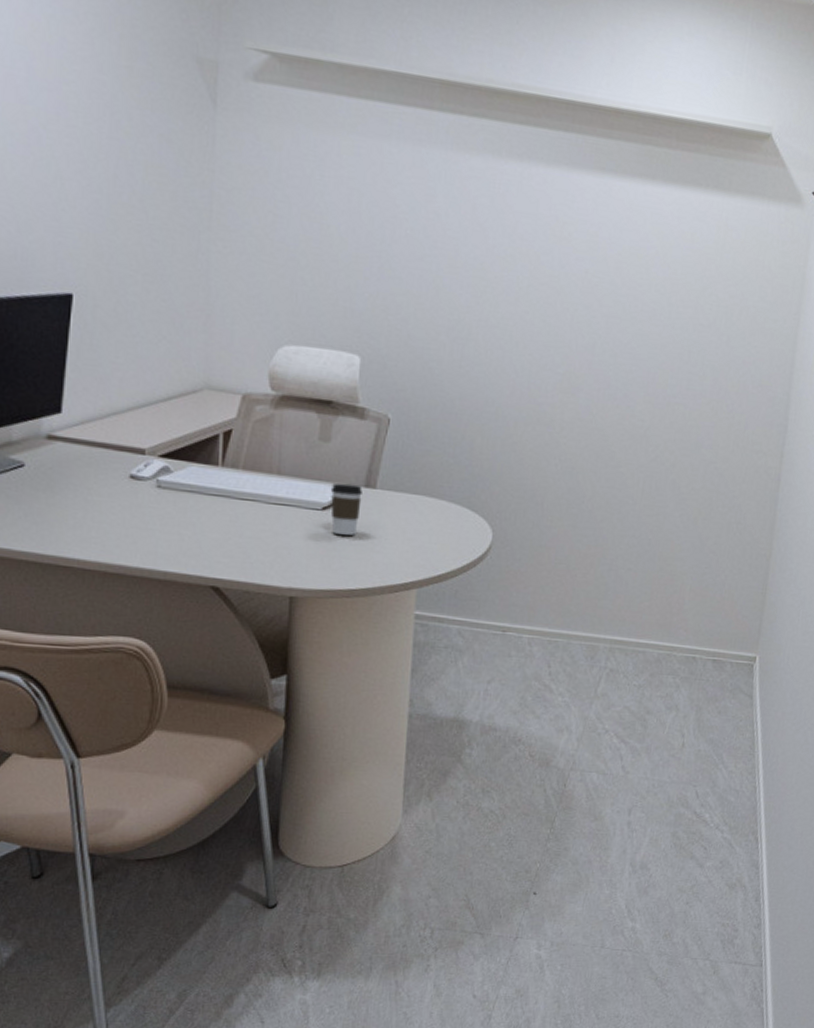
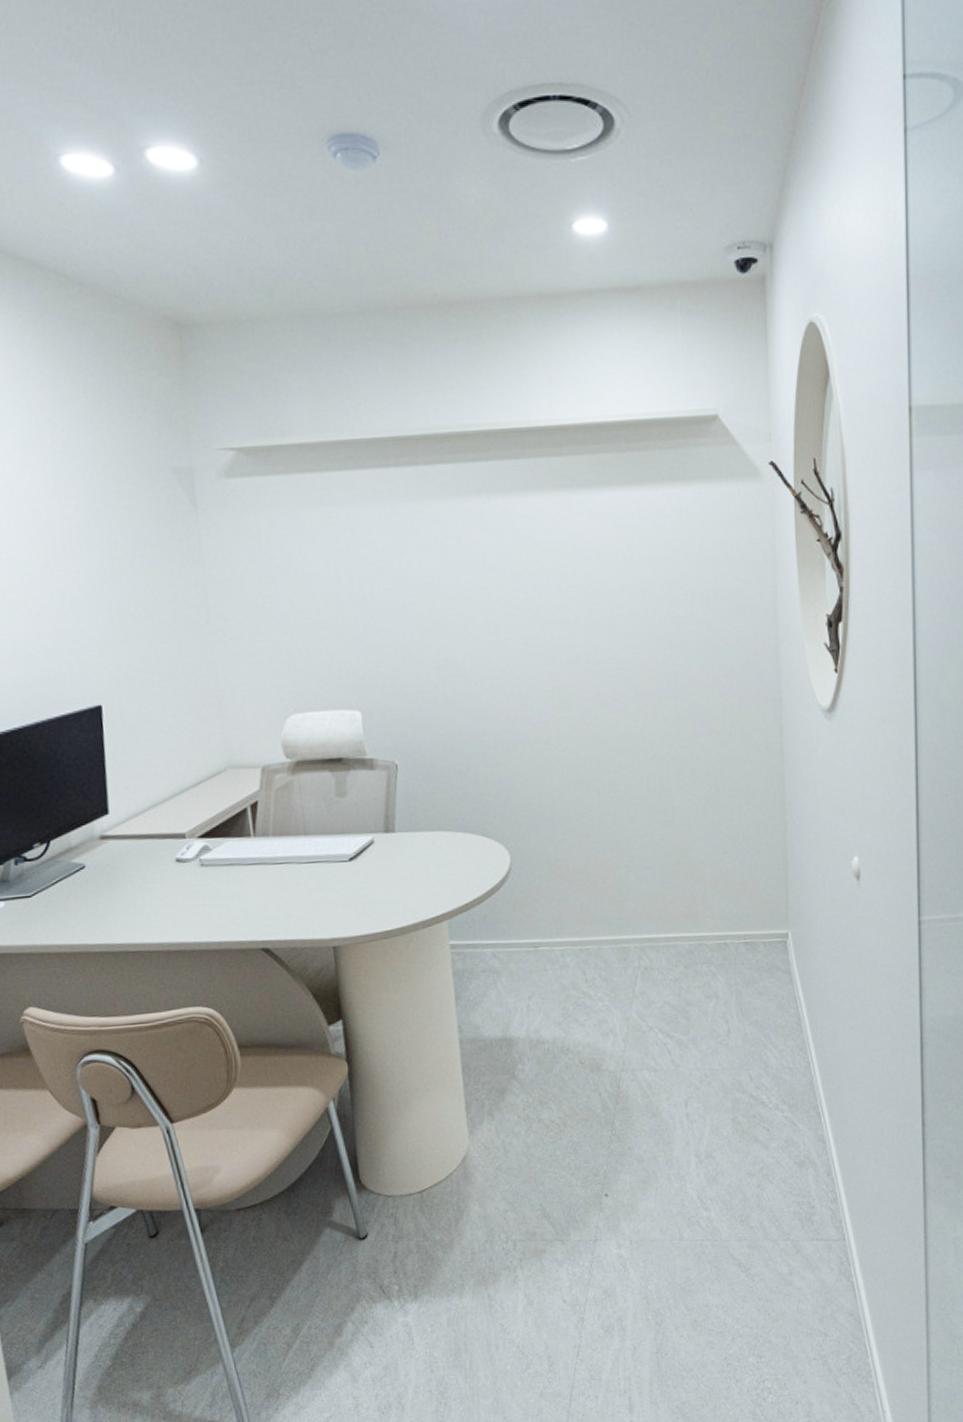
coffee cup: present [330,483,363,536] -> none [353,831,384,881]

